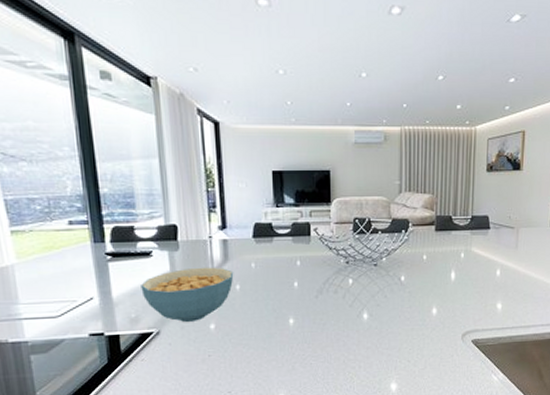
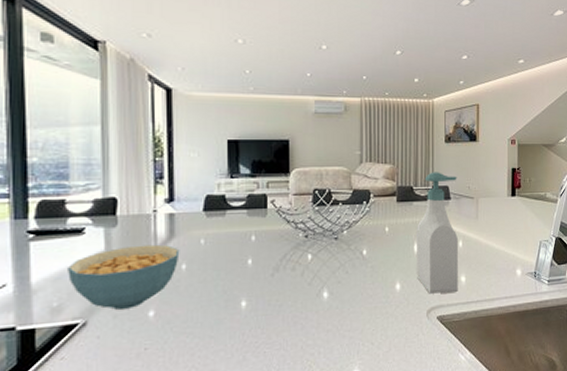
soap bottle: none [453,201,498,319] -> present [417,172,458,294]

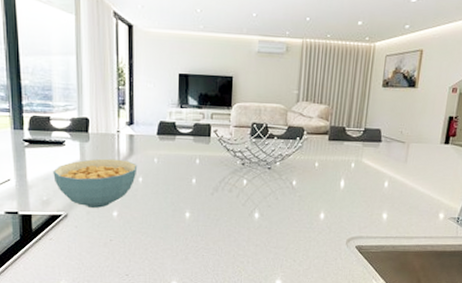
soap bottle: present [417,172,458,294] -> none [341,115,391,228]

